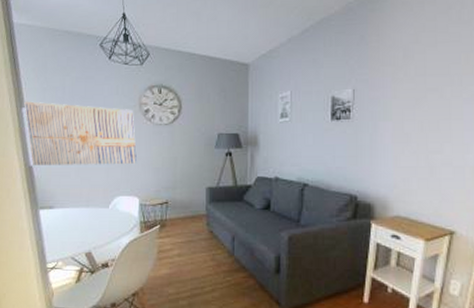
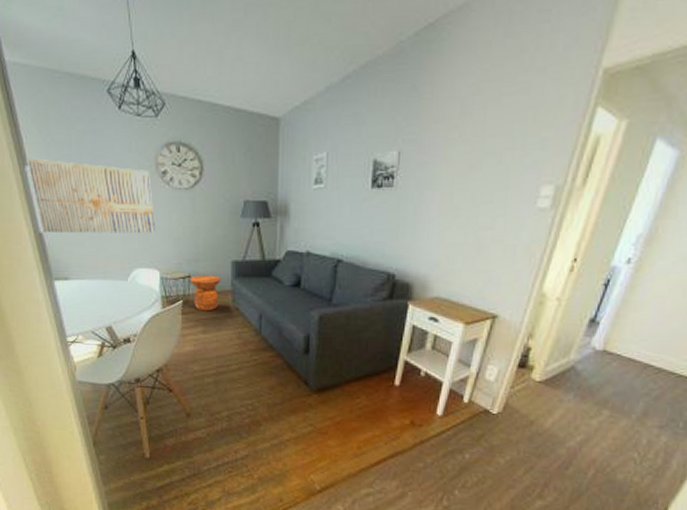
side table: none [167,201,196,235] -> present [190,275,221,312]

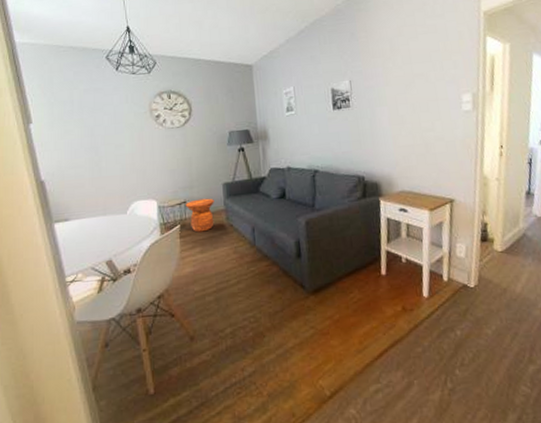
wall art: present [27,158,155,234] -> none [31,116,151,180]

